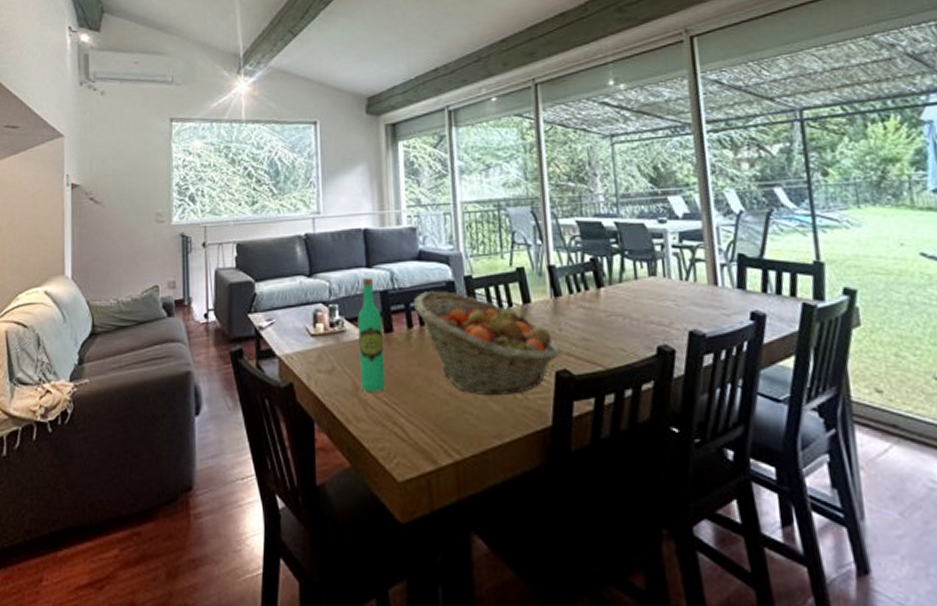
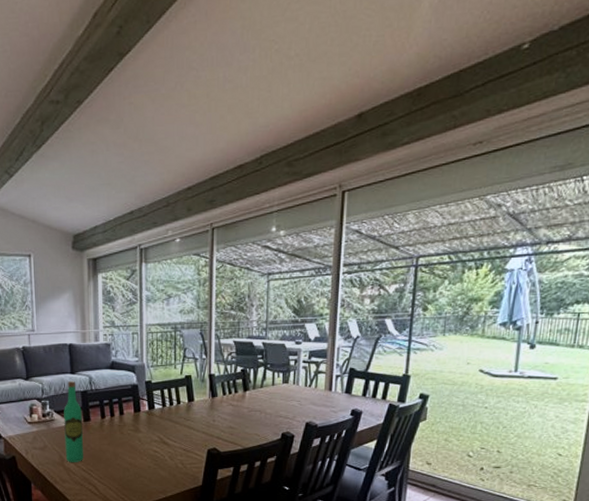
fruit basket: present [414,290,560,396] -> none [107,391,212,466]

